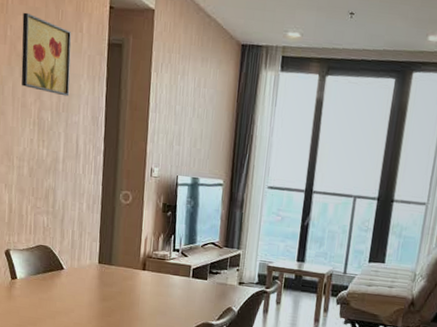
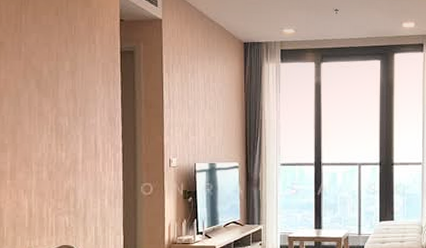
wall art: present [21,12,72,97] -> none [36,30,86,102]

